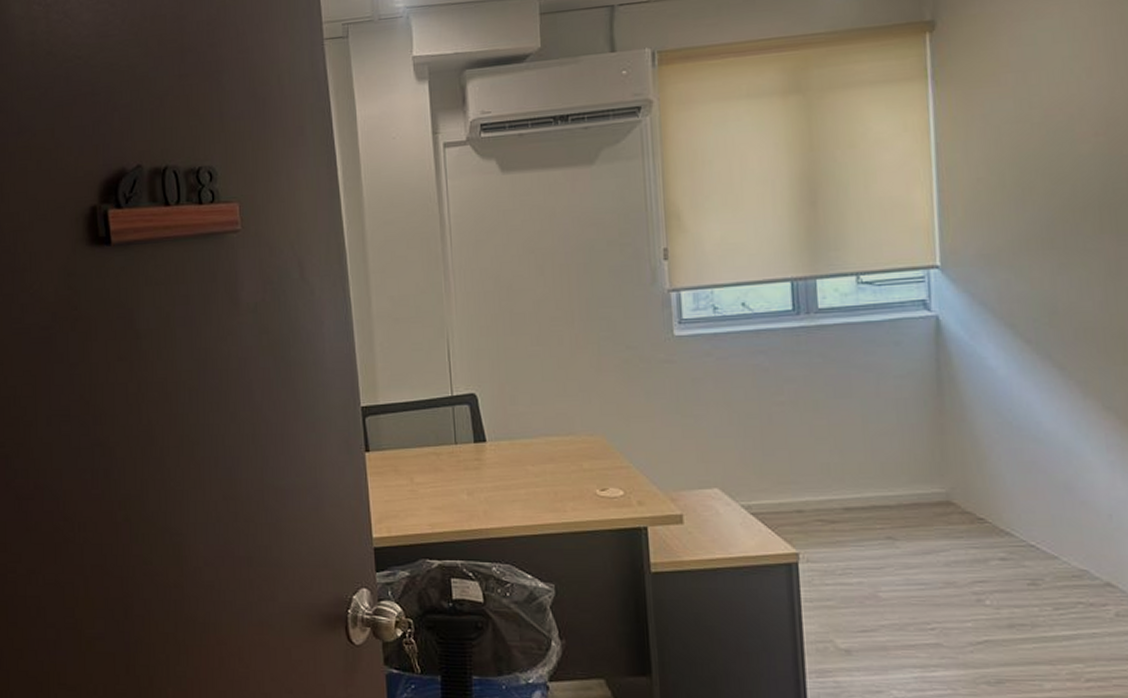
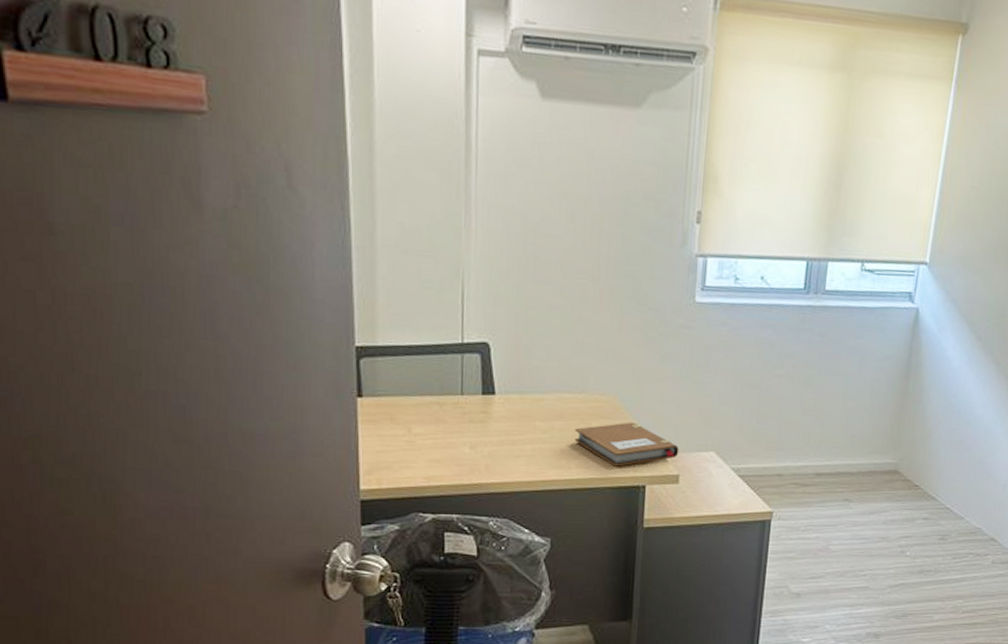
notebook: none [566,461,679,508] -> present [574,422,679,467]

